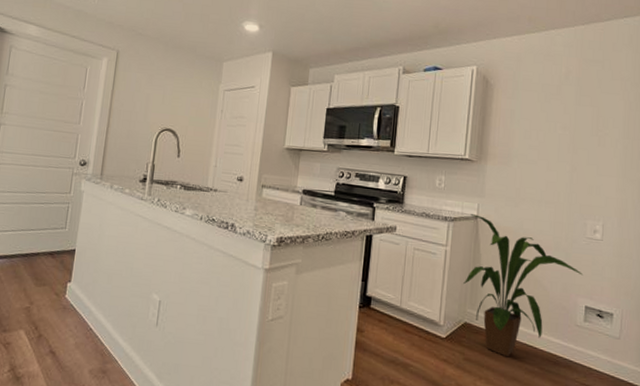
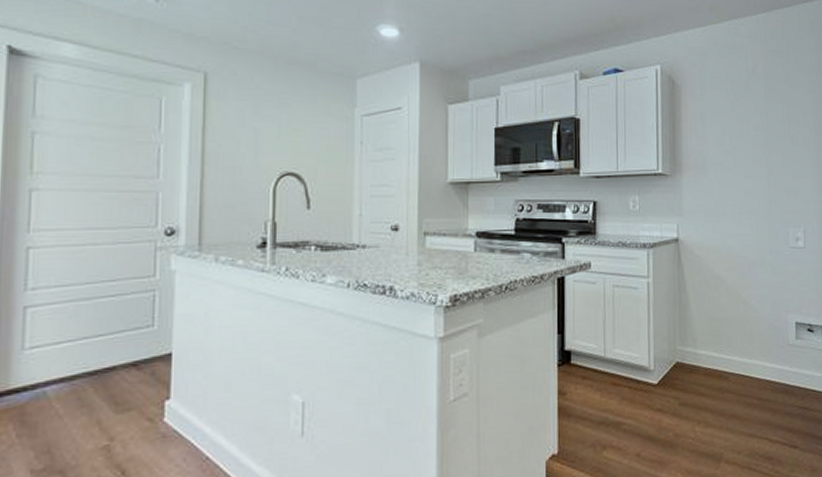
house plant: present [463,214,582,357] -> none [670,236,790,394]

